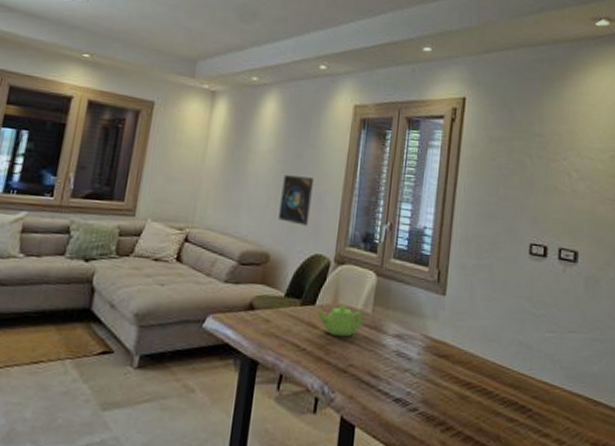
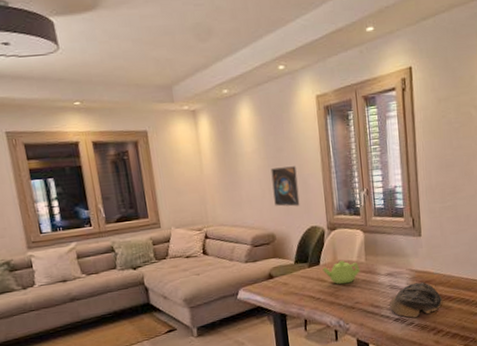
decorative bowl: none [391,354,459,402] -> present [390,282,443,318]

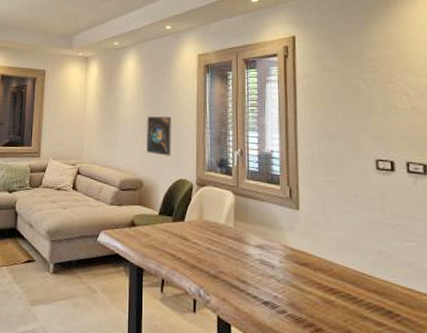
teapot: present [322,260,361,284] -> none [186,221,228,248]
decorative bowl: present [390,282,443,318] -> none [259,262,323,305]

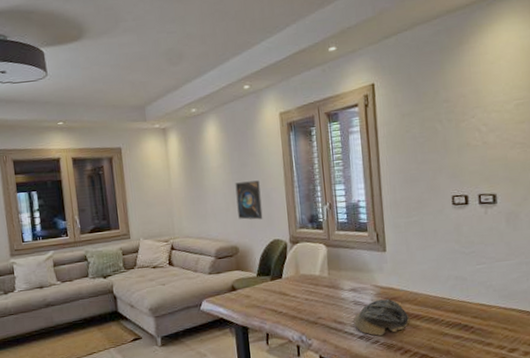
decorative bowl: none [259,262,323,305] -> present [354,299,410,336]

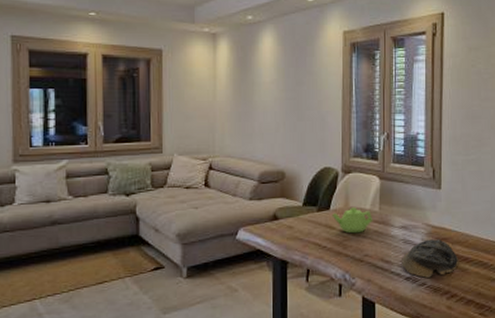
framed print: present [235,180,263,220] -> none [288,101,315,144]
teapot: none [284,274,324,299] -> present [332,207,373,234]

